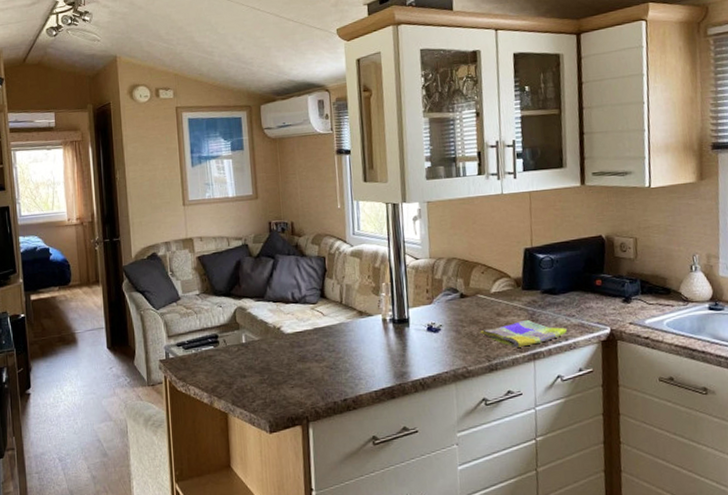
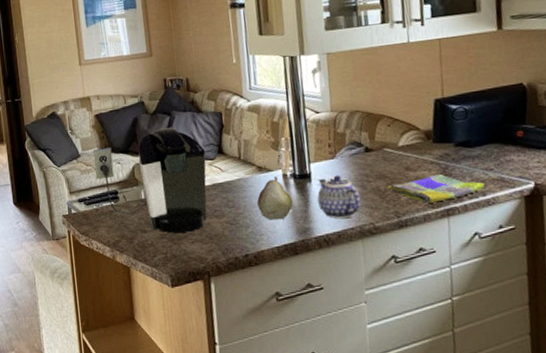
coffee maker: none [193,271,308,378] -> present [92,127,207,233]
fruit: none [357,321,391,365] -> present [257,176,293,220]
teapot: none [415,320,456,363] -> present [317,175,362,219]

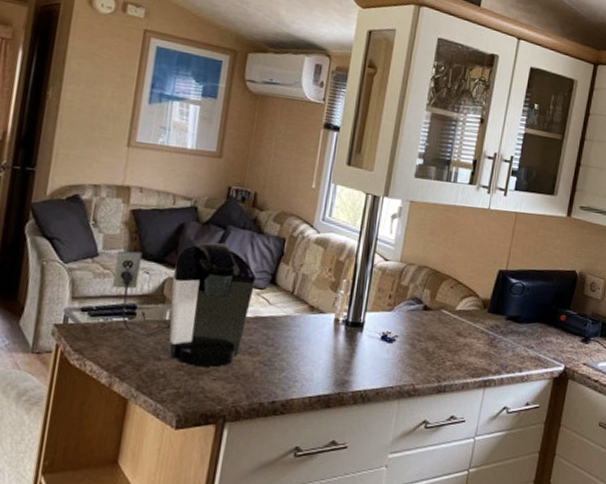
fruit: present [257,176,293,220] -> none [299,320,338,368]
teapot: present [317,175,362,219] -> none [364,329,408,376]
dish towel: present [387,173,484,203] -> none [436,343,523,372]

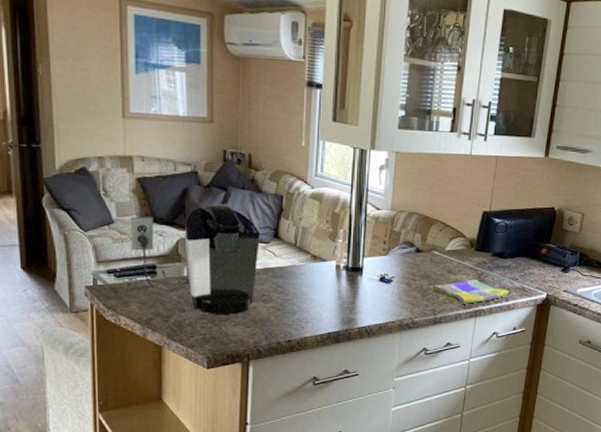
dish towel: none [436,343,523,372] -> present [430,278,509,304]

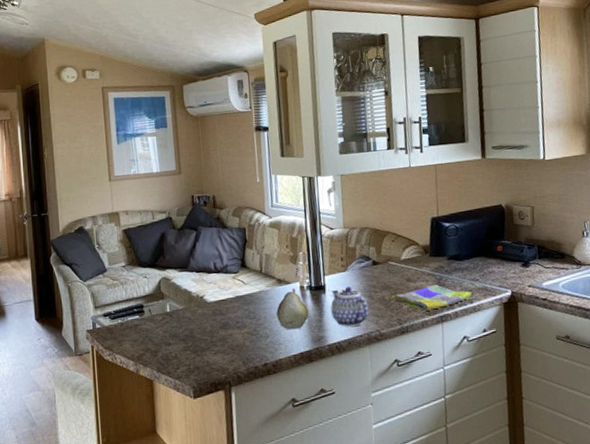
coffee maker: present [130,204,260,314] -> none [119,242,230,345]
fruit: none [308,267,342,309] -> present [276,288,309,330]
teapot: none [366,271,405,313] -> present [331,286,369,328]

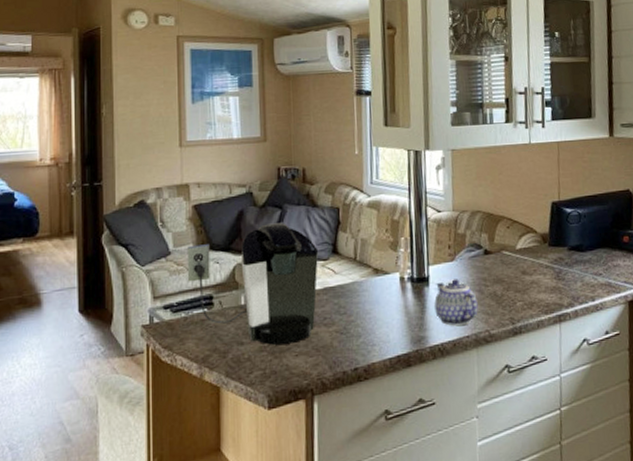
coffee maker: none [119,242,230,345] -> present [186,223,318,345]
fruit: present [276,288,309,330] -> none [371,280,409,329]
dish towel: present [391,284,472,311] -> none [504,278,594,309]

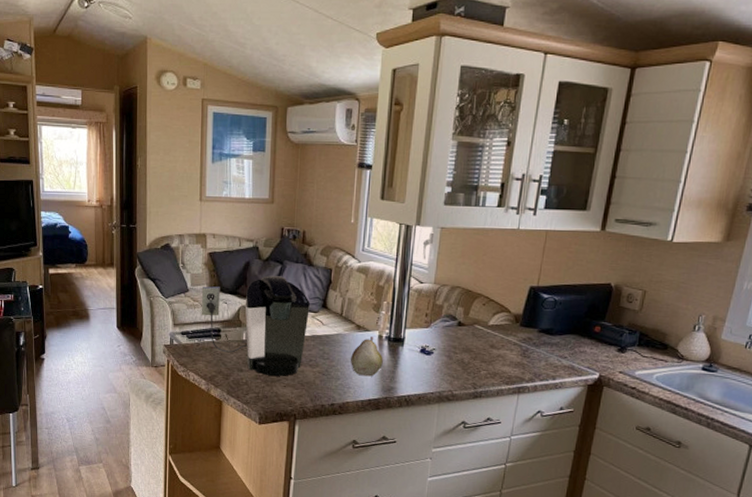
fruit: none [371,280,409,329] -> present [351,337,383,377]
teapot: present [434,279,478,327] -> none [406,343,446,384]

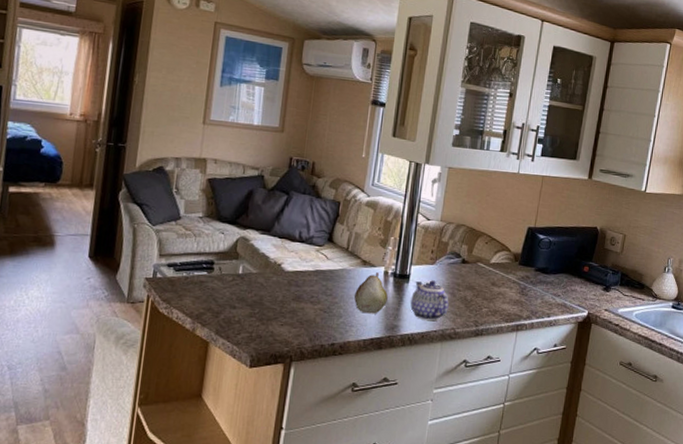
coffee maker: present [201,276,310,376] -> none [192,206,315,314]
teapot: none [406,343,446,384] -> present [410,280,449,321]

